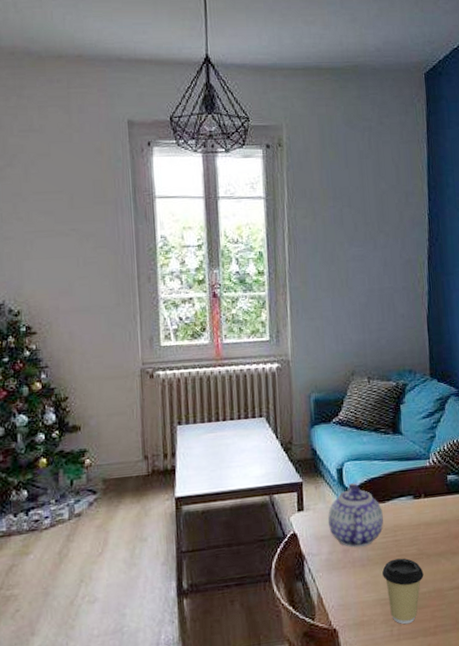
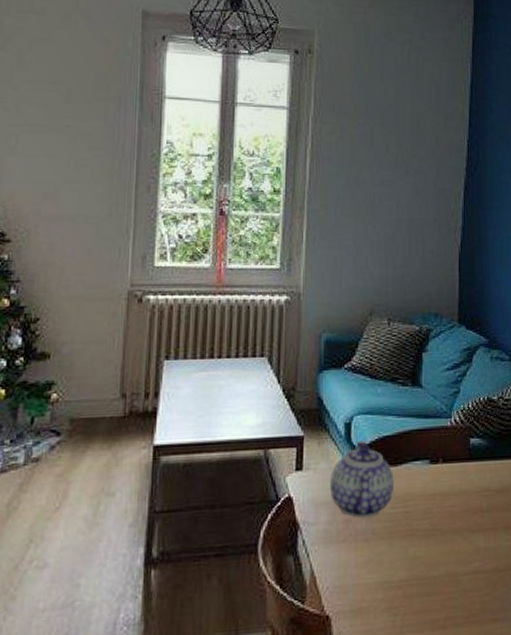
coffee cup: present [382,558,424,625] -> none [388,533,436,614]

